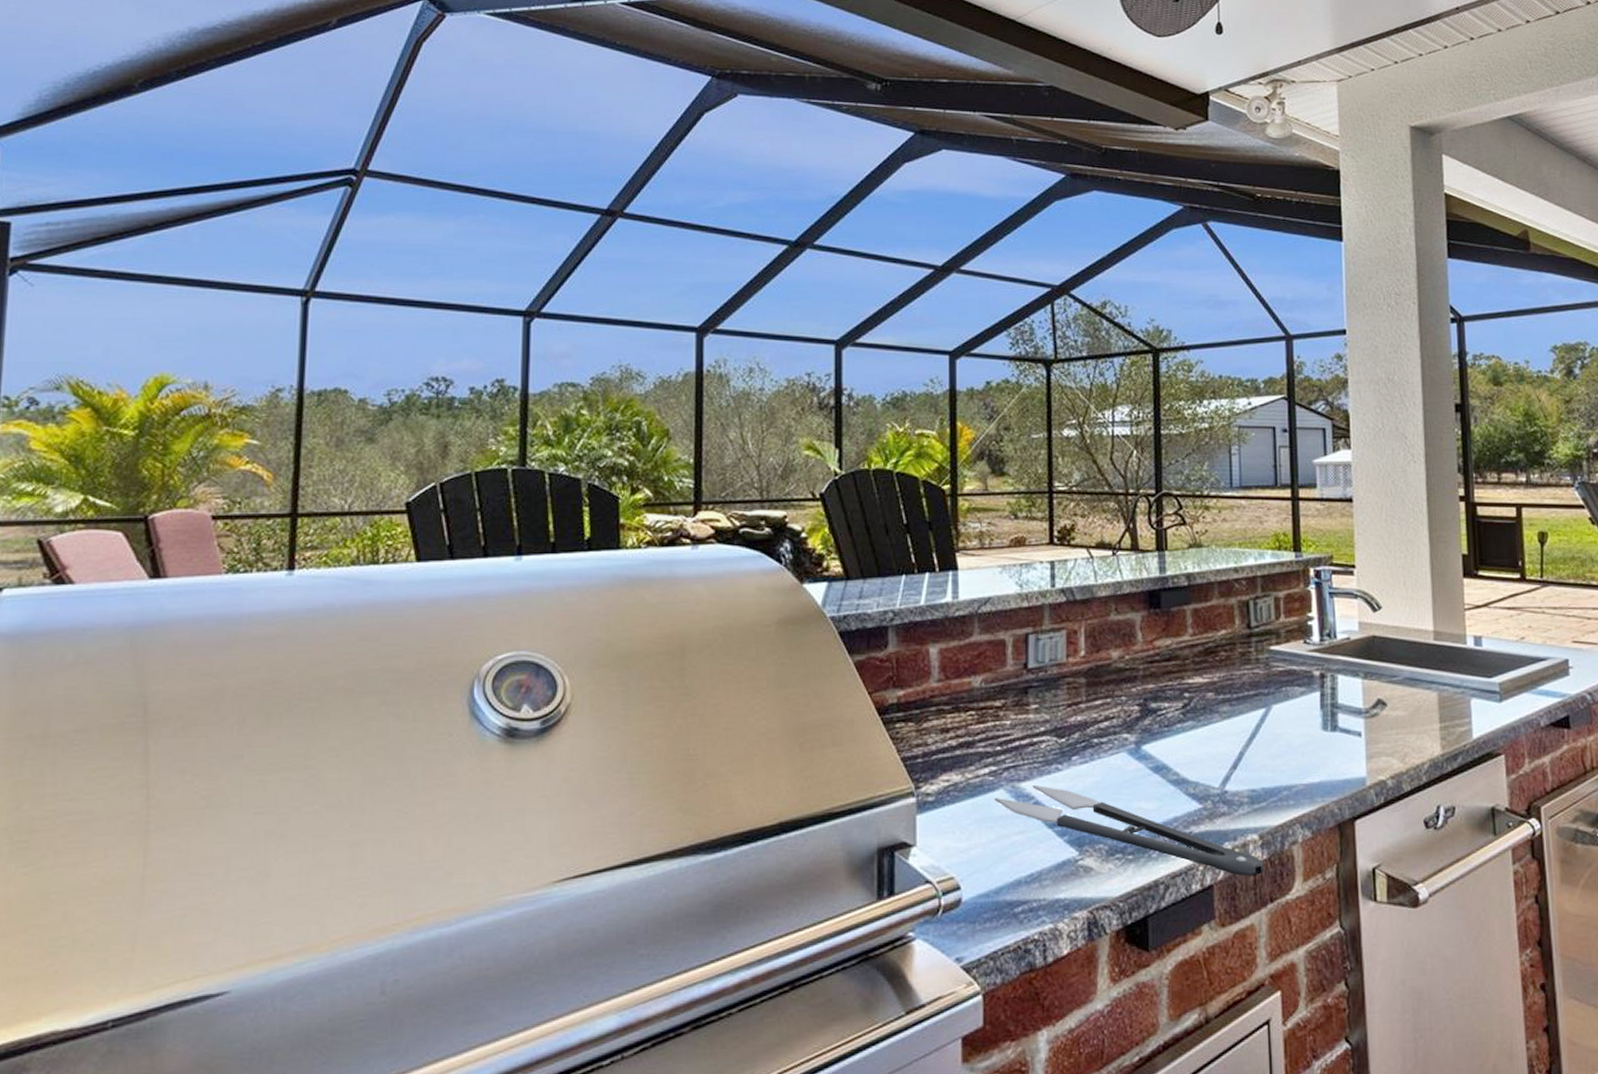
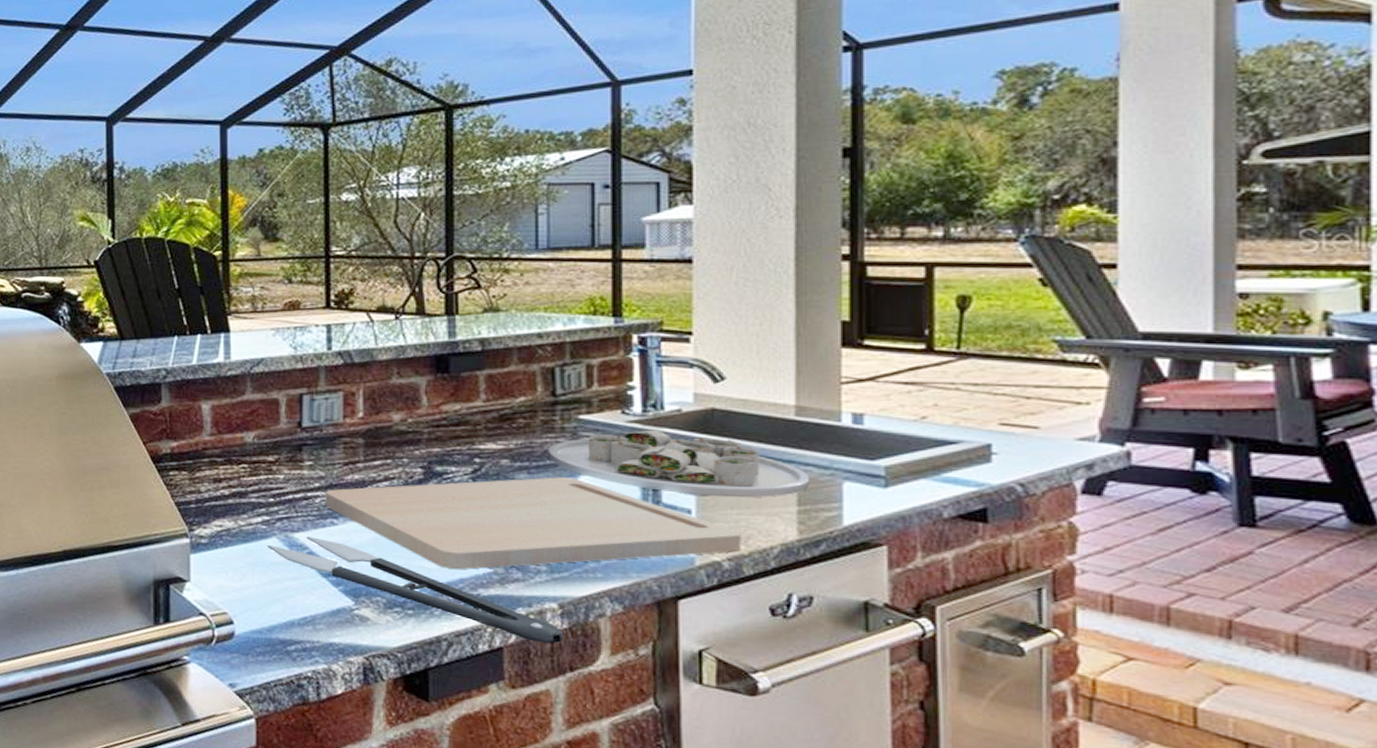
cutting board: none [1050,707,1401,809] -> present [325,477,741,570]
platter: none [1246,657,1447,719] -> present [548,429,809,498]

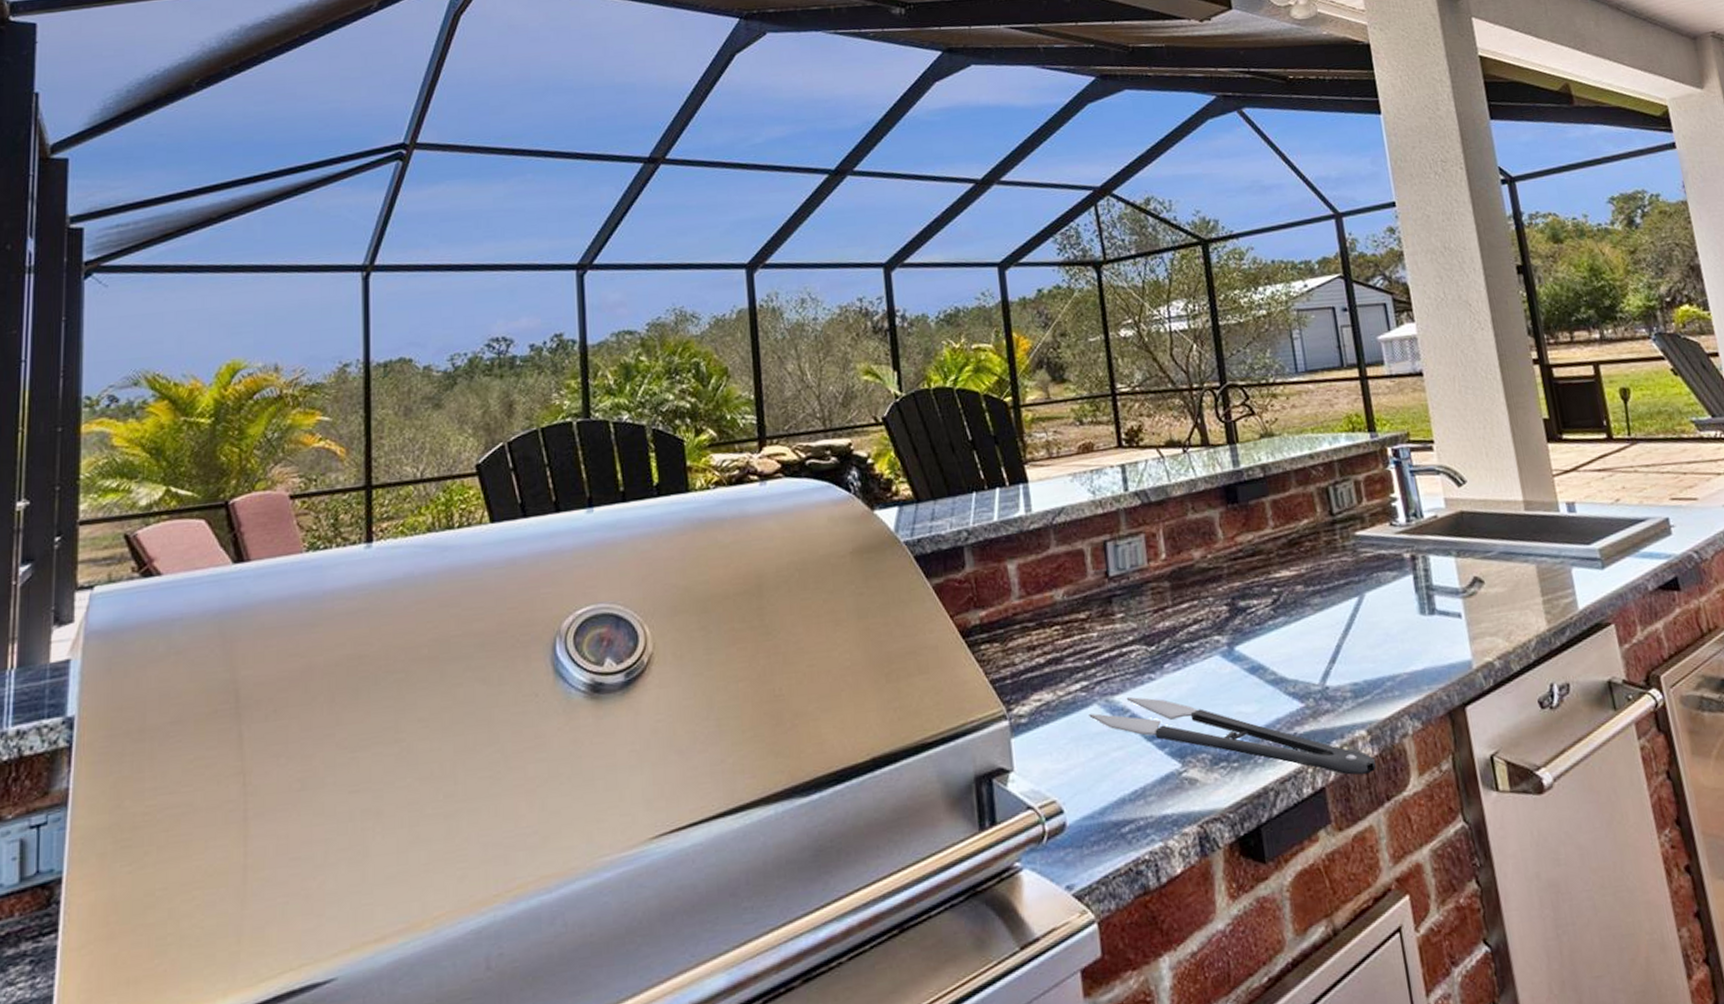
cutting board: present [325,477,741,570] -> none [1139,596,1507,711]
platter: present [548,429,809,498] -> none [1334,538,1547,599]

